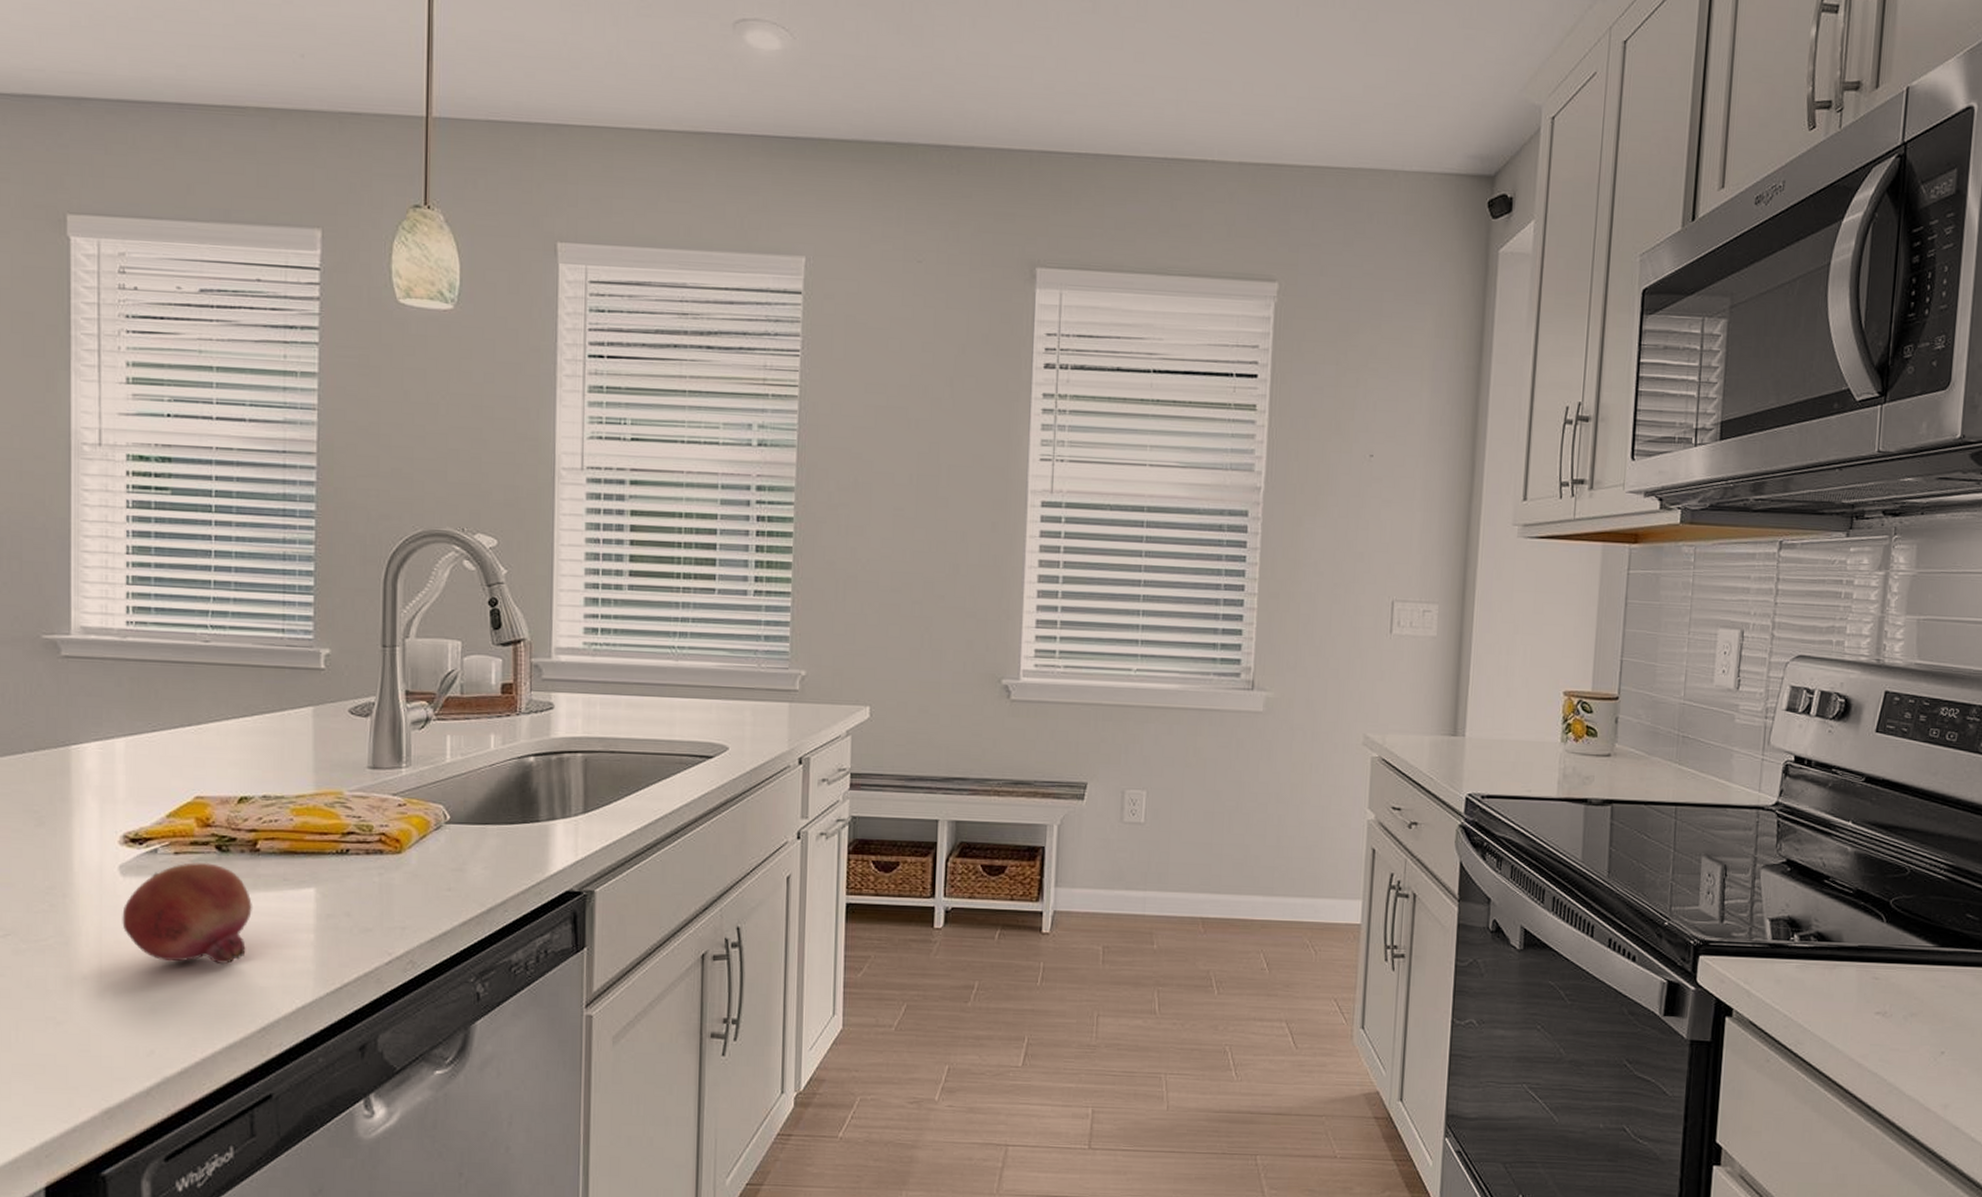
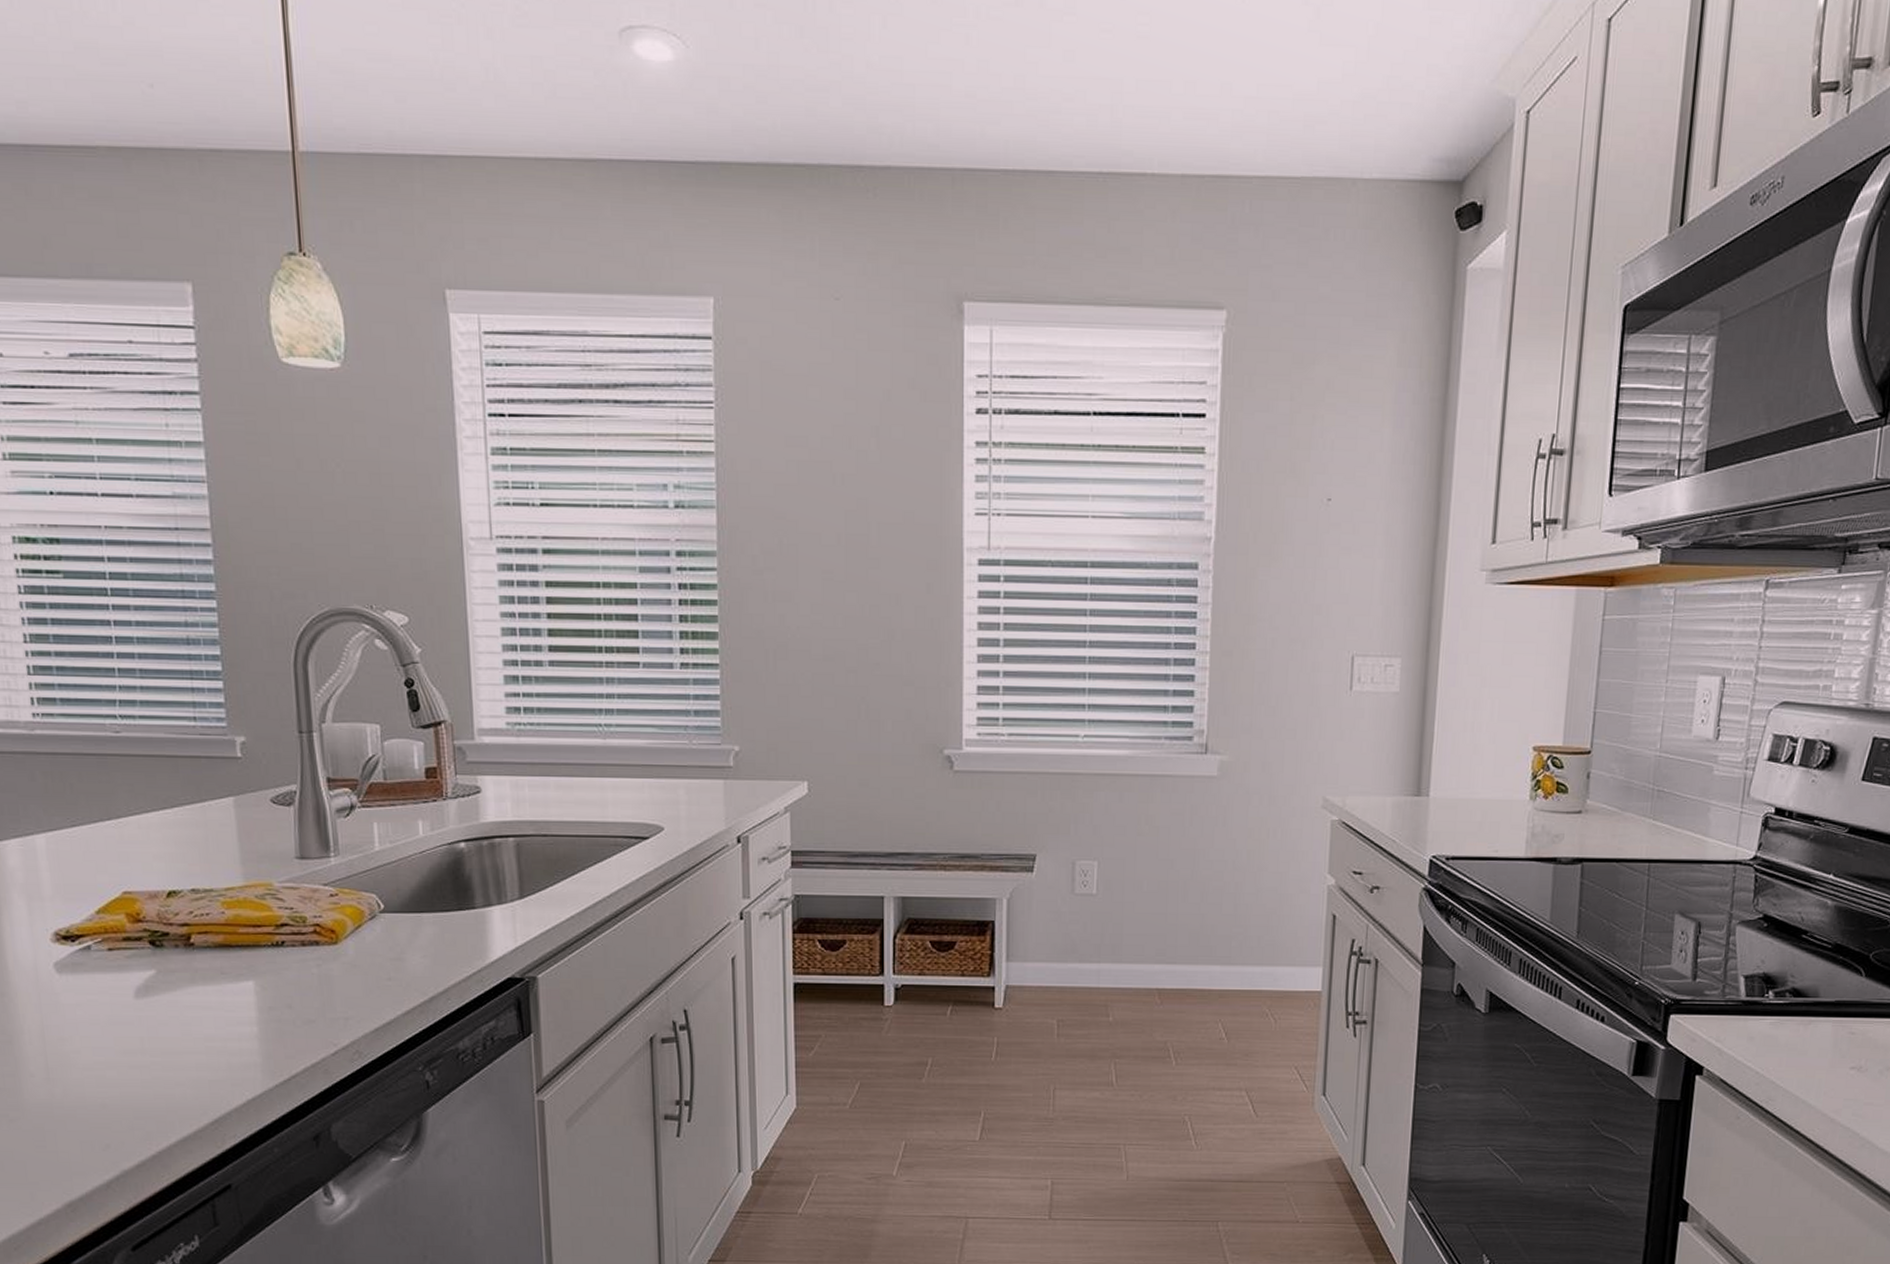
fruit: present [122,862,253,964] -> none [62,958,194,1058]

